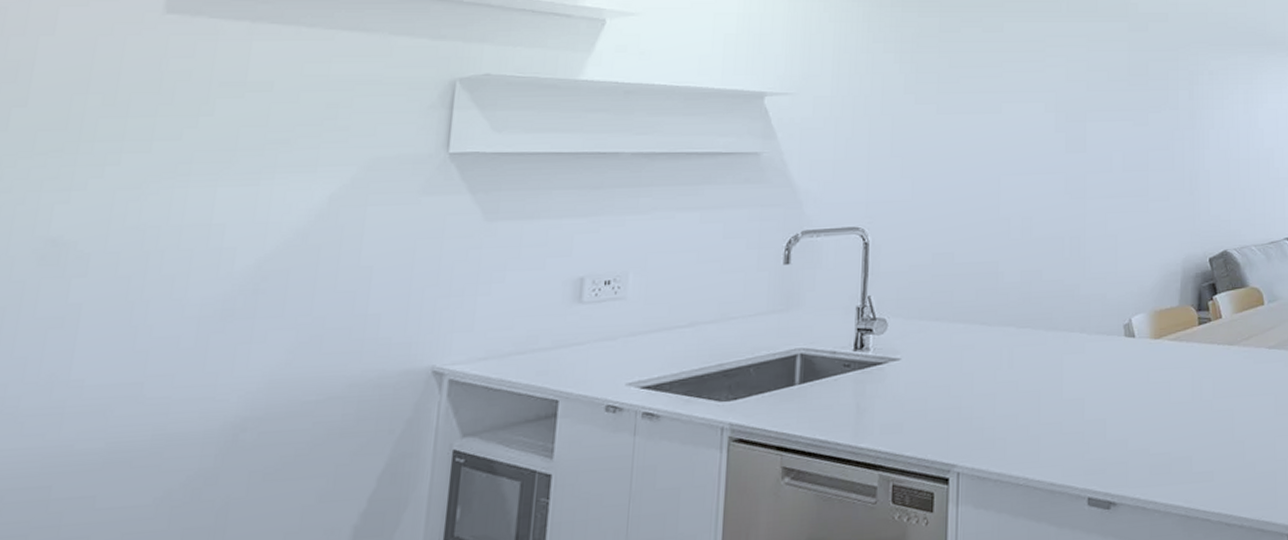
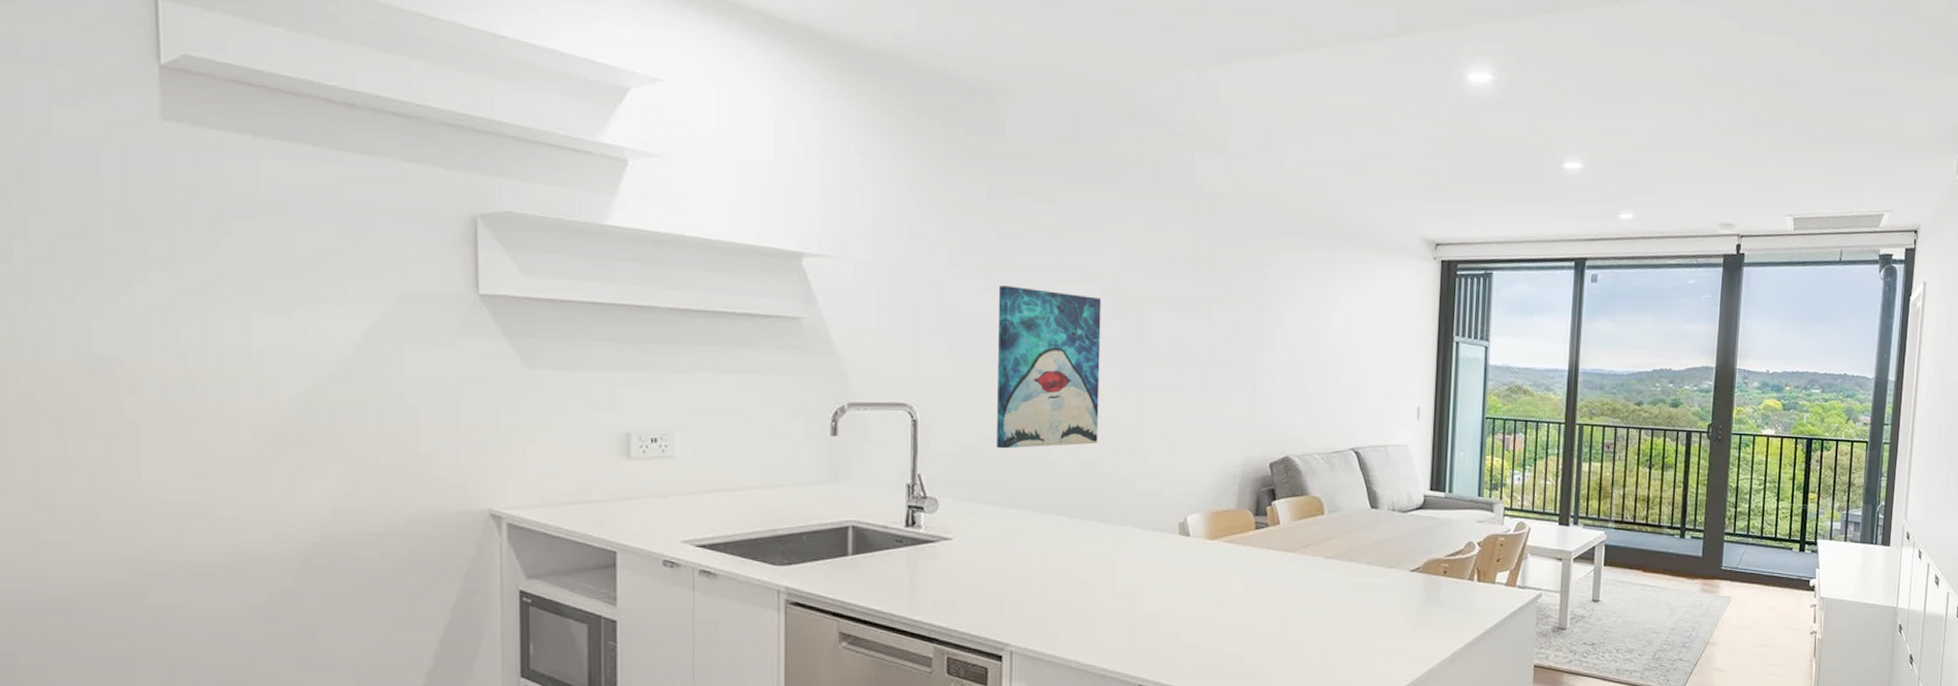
wall art: none [946,109,1046,265] -> present [997,286,1102,449]

